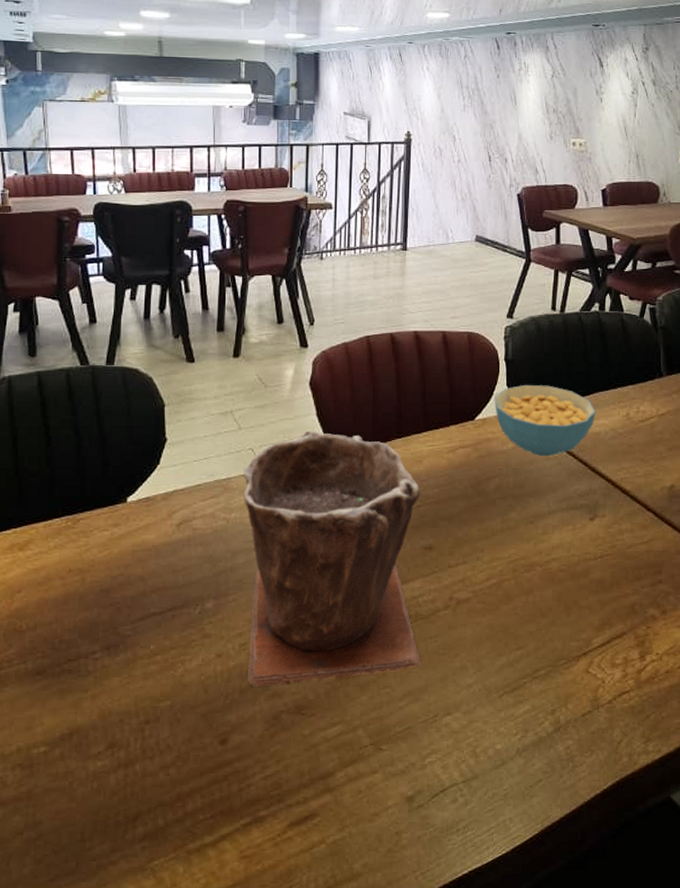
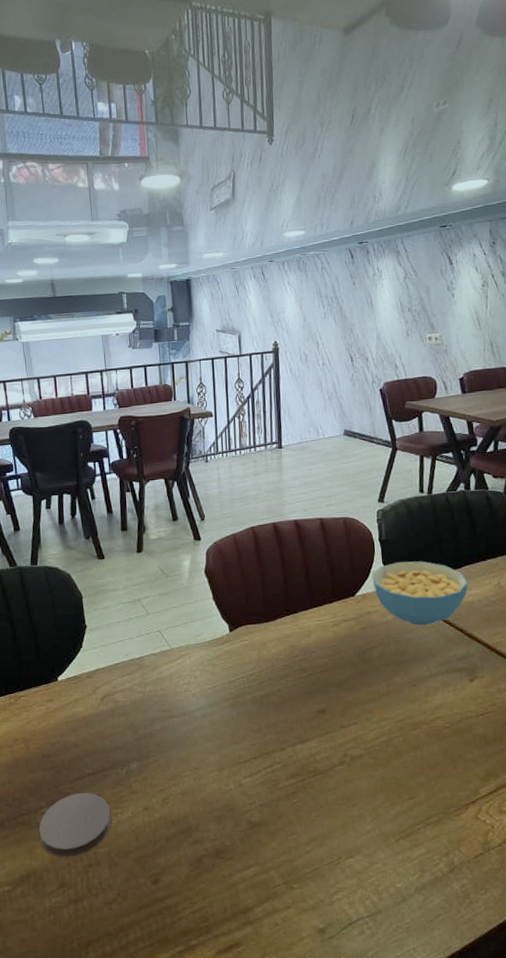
coaster: none [88,635,177,713] -> present [39,792,112,858]
plant pot: present [243,430,421,687] -> none [154,612,323,835]

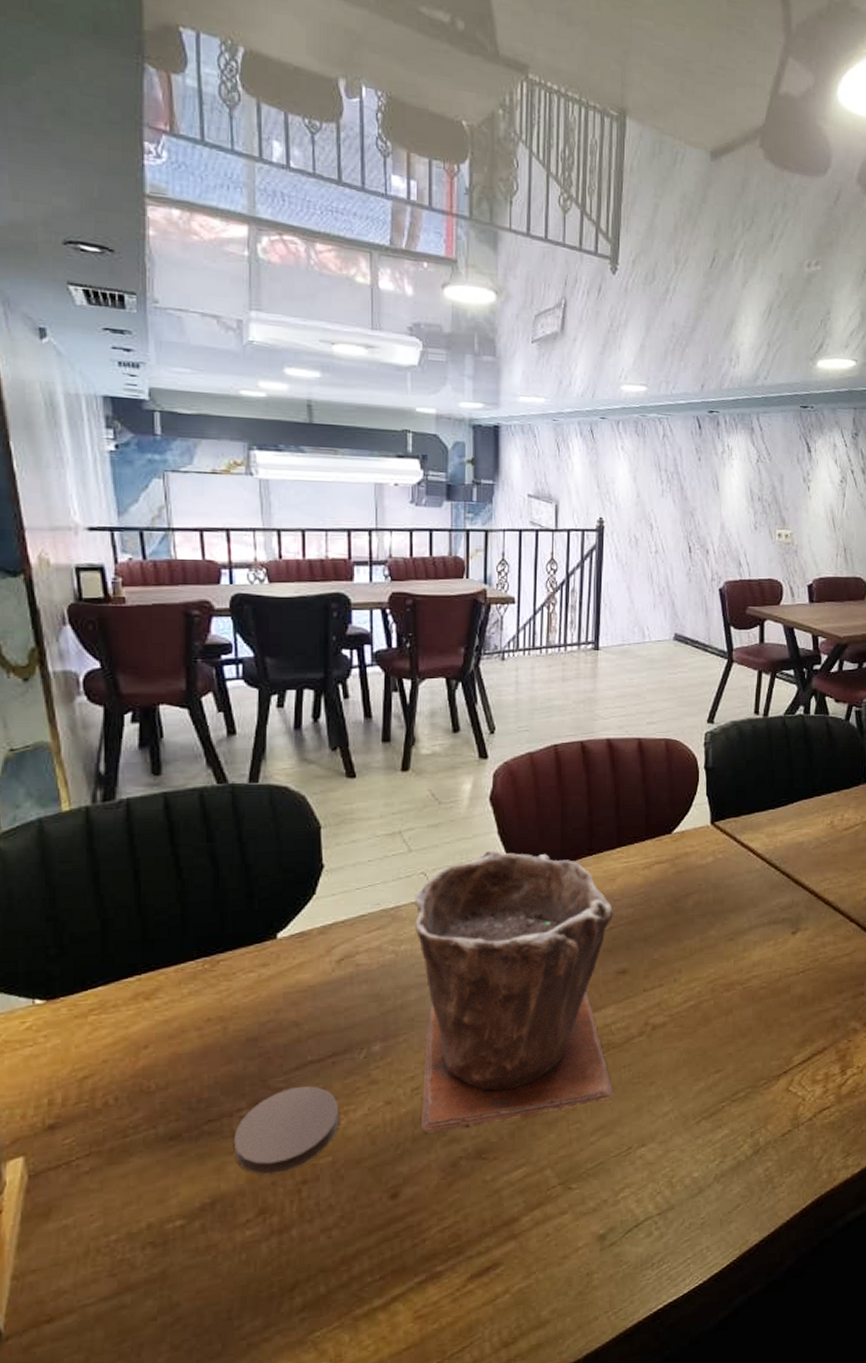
plant pot: none [154,612,323,835] -> present [415,850,614,1134]
cereal bowl: present [372,561,468,626] -> none [693,793,799,870]

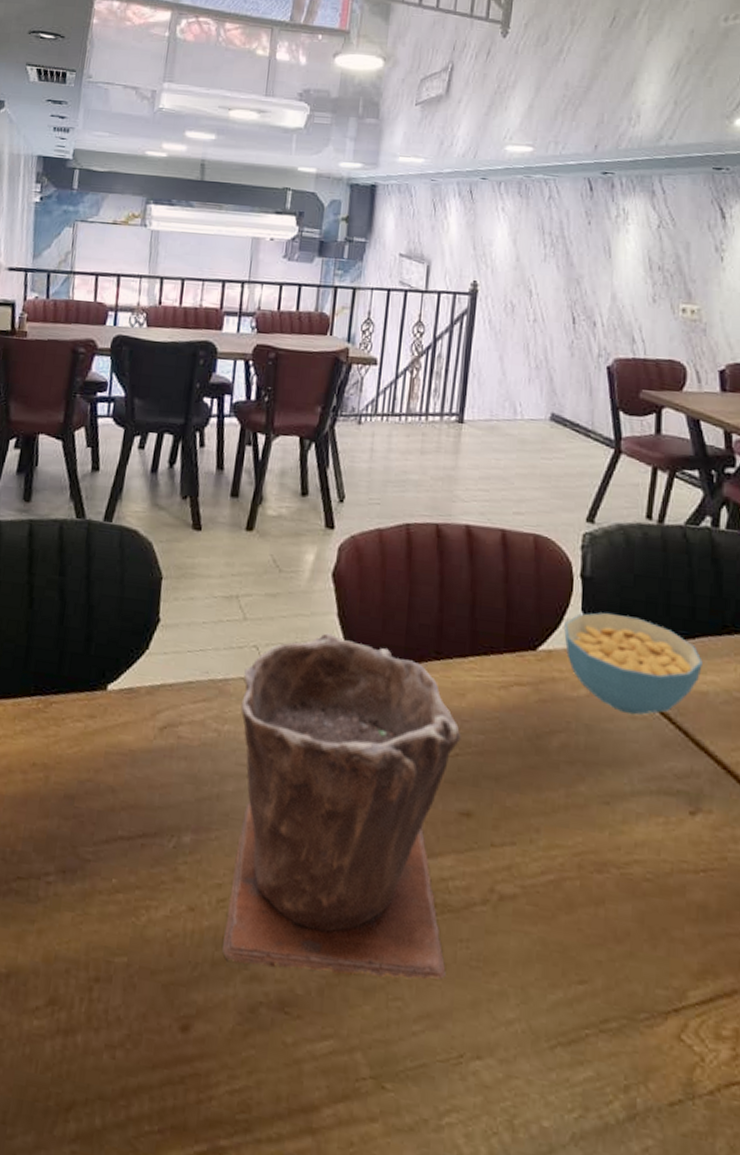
coaster: present [233,1085,339,1175] -> none [36,862,141,962]
cereal bowl: none [693,793,799,870] -> present [564,612,703,715]

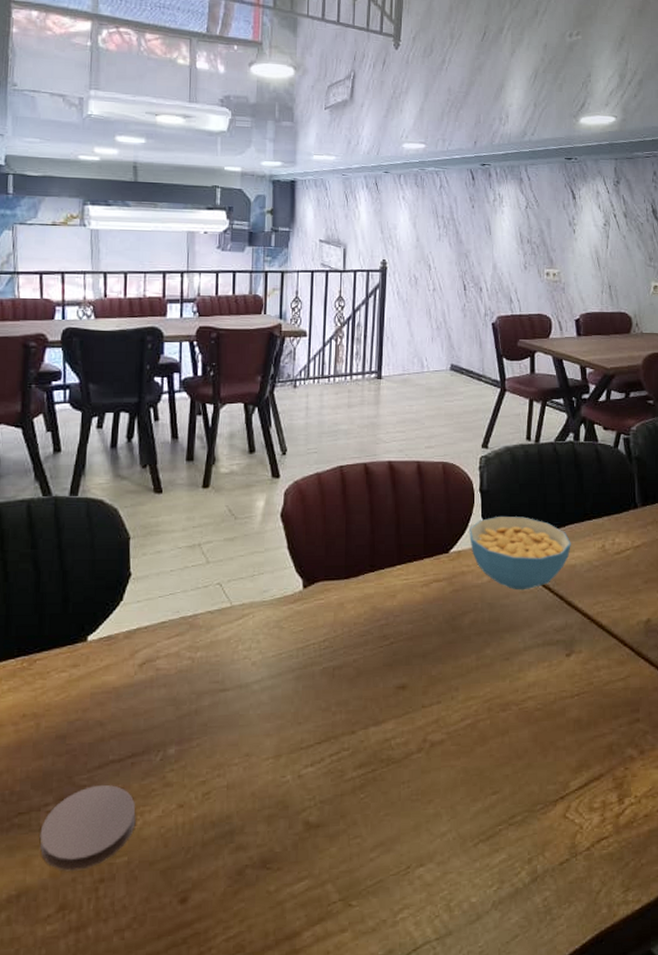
coaster: none [36,862,141,962] -> present [39,784,136,871]
plant pot: present [222,633,461,979] -> none [210,564,394,839]

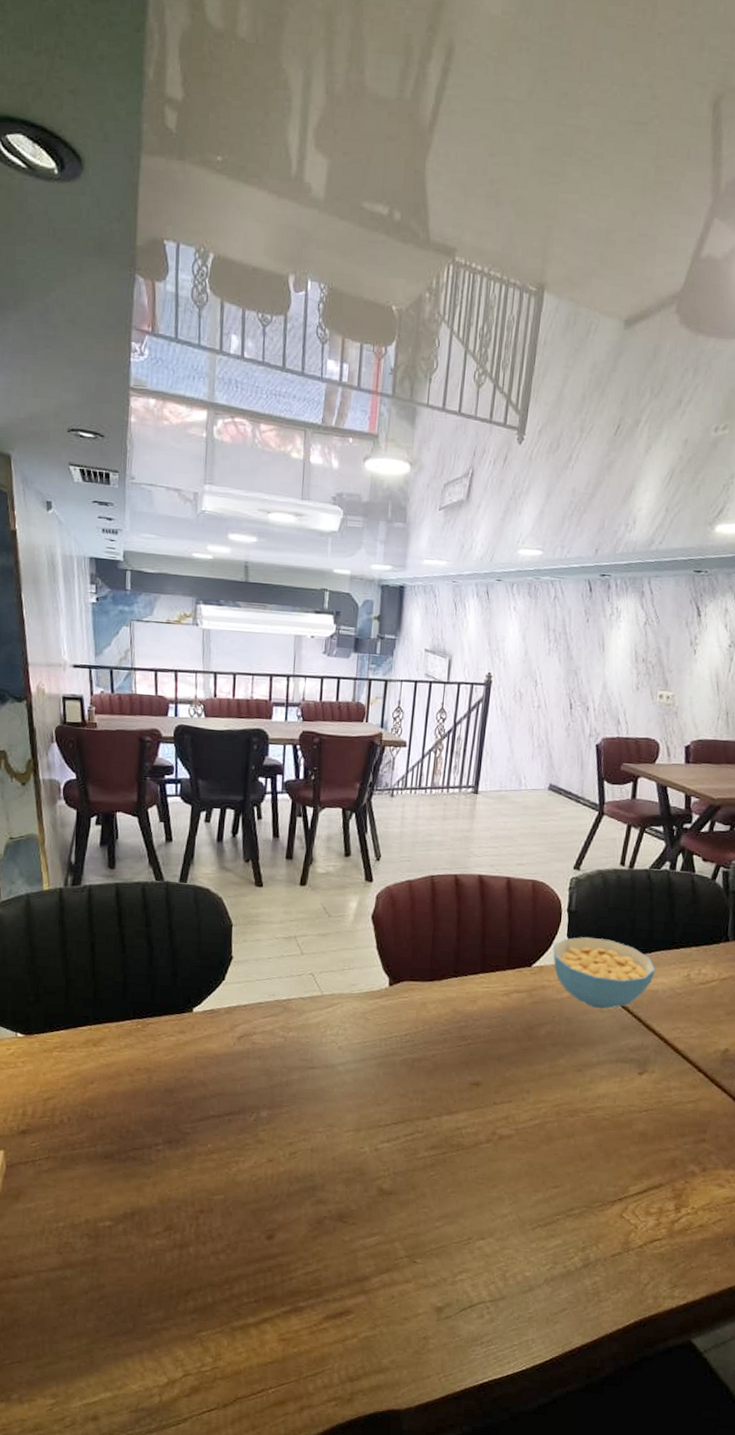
coaster: present [39,784,136,871] -> none [150,1134,232,1201]

